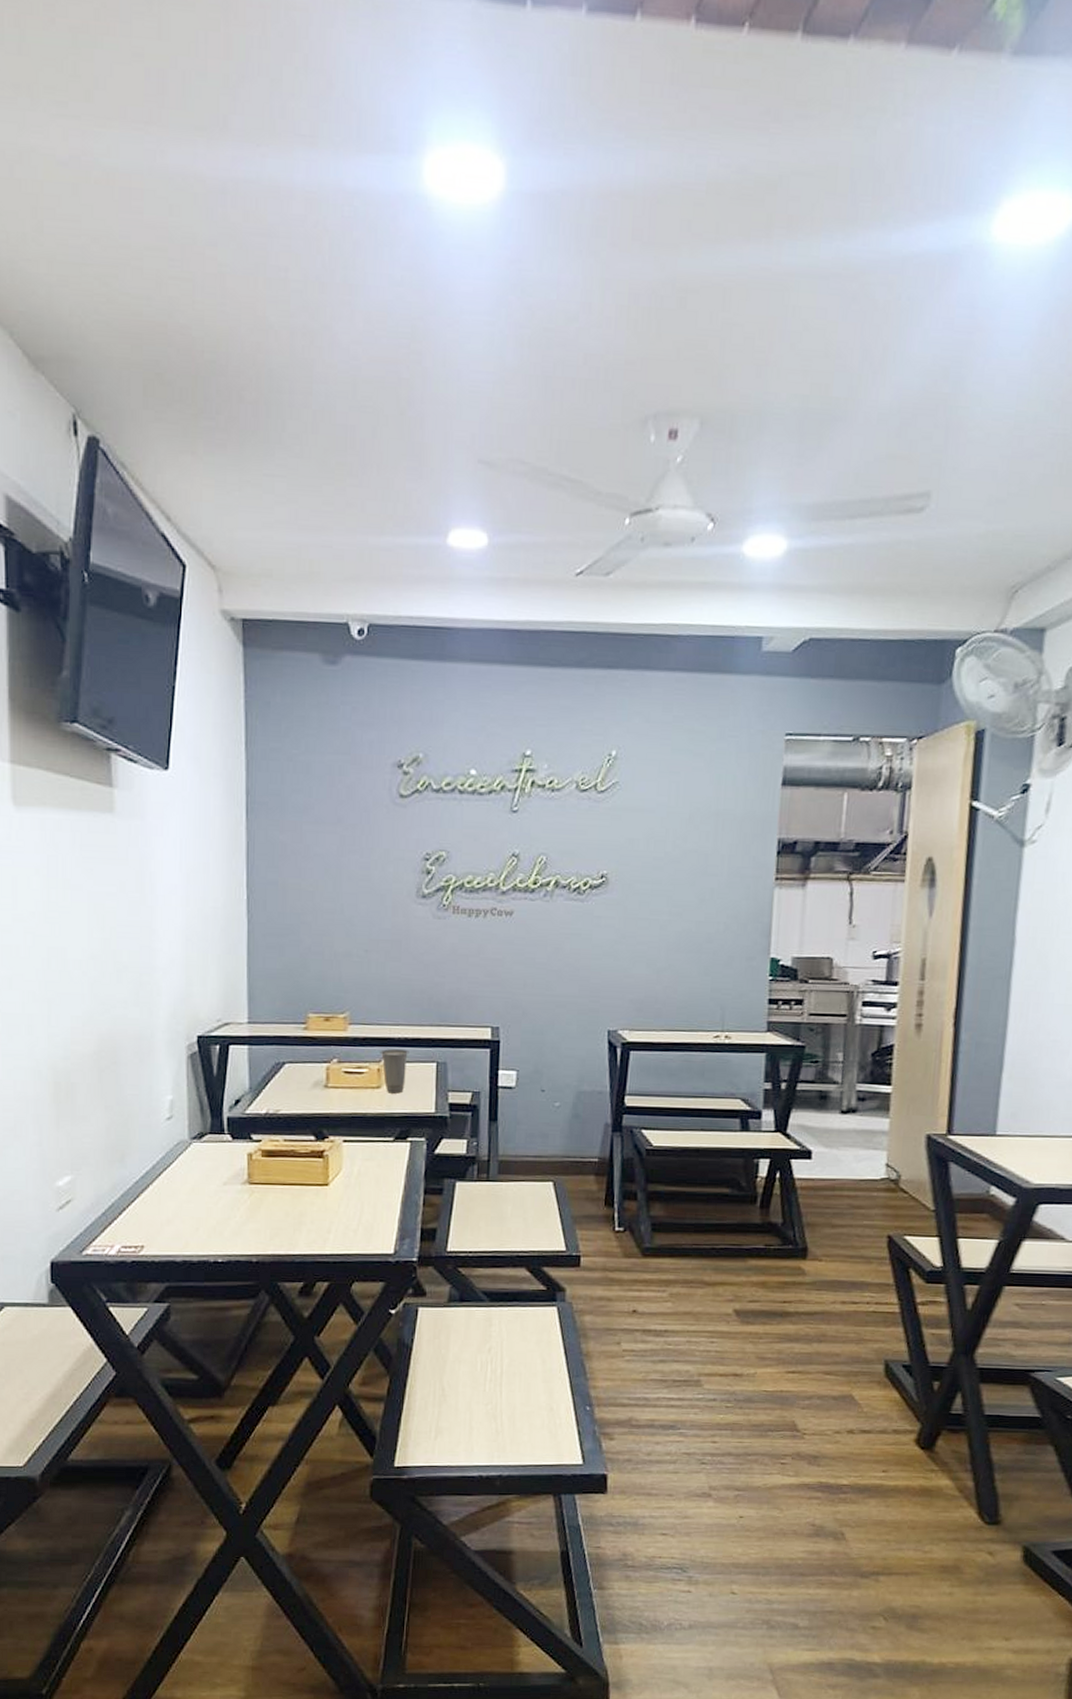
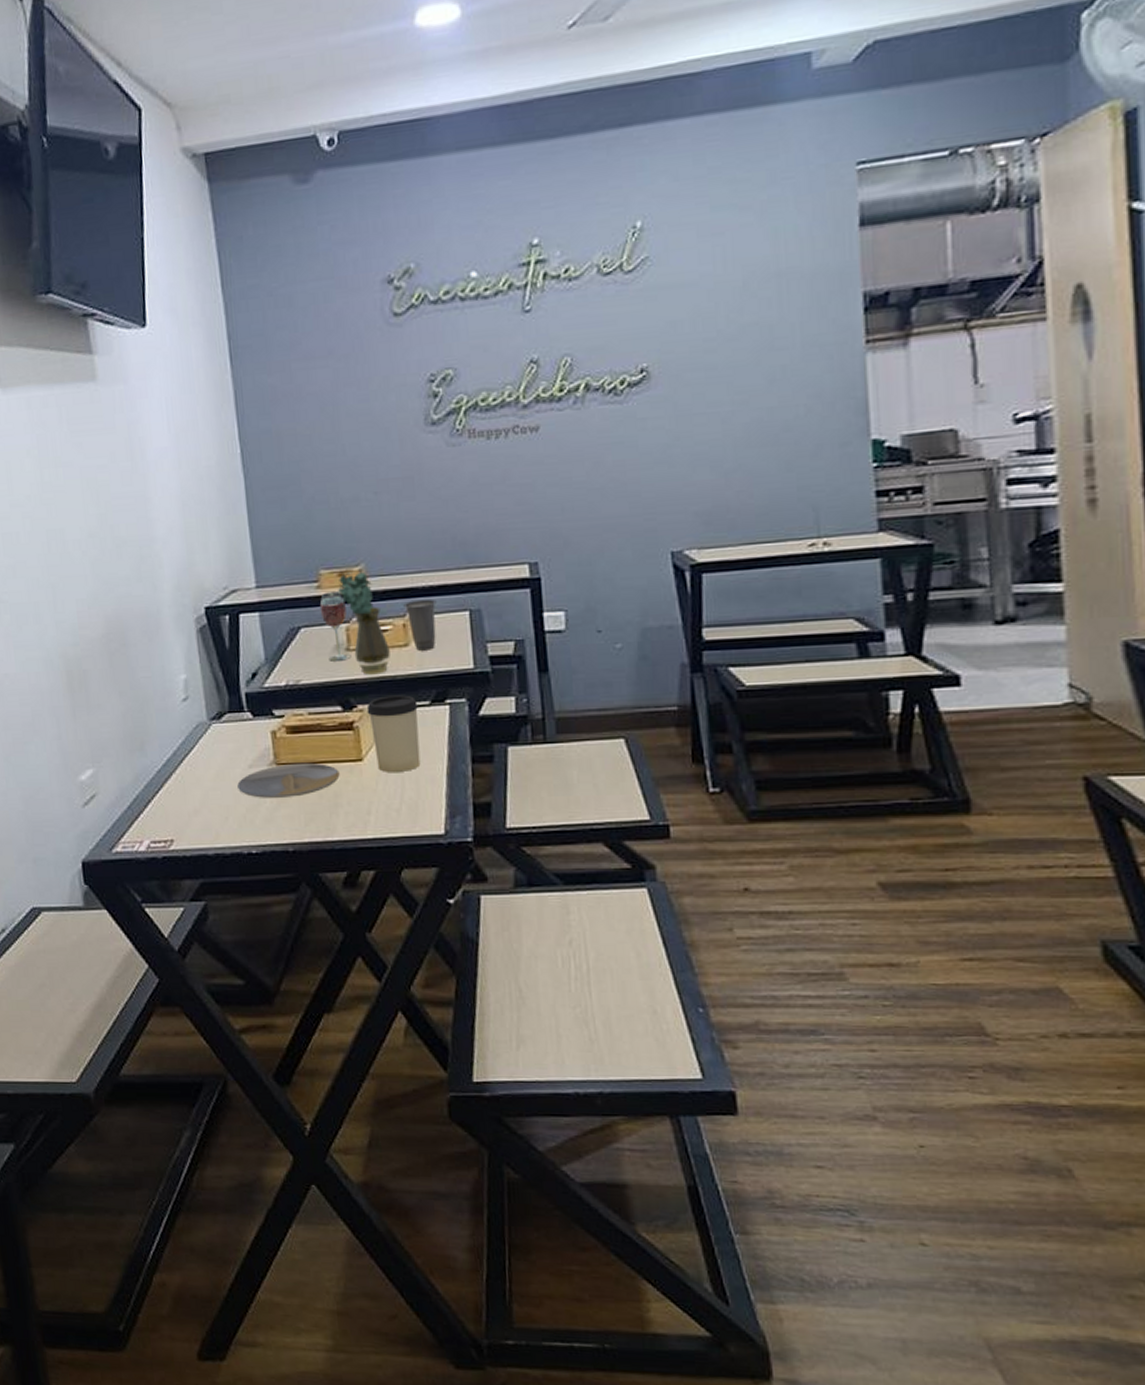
plate: none [211,1183,307,1215] -> present [237,762,340,799]
wineglass: none [304,1034,329,1096] -> present [319,592,351,661]
vase: none [323,1015,364,1111] -> present [338,568,391,675]
cup: none [337,1130,383,1197] -> present [366,695,421,772]

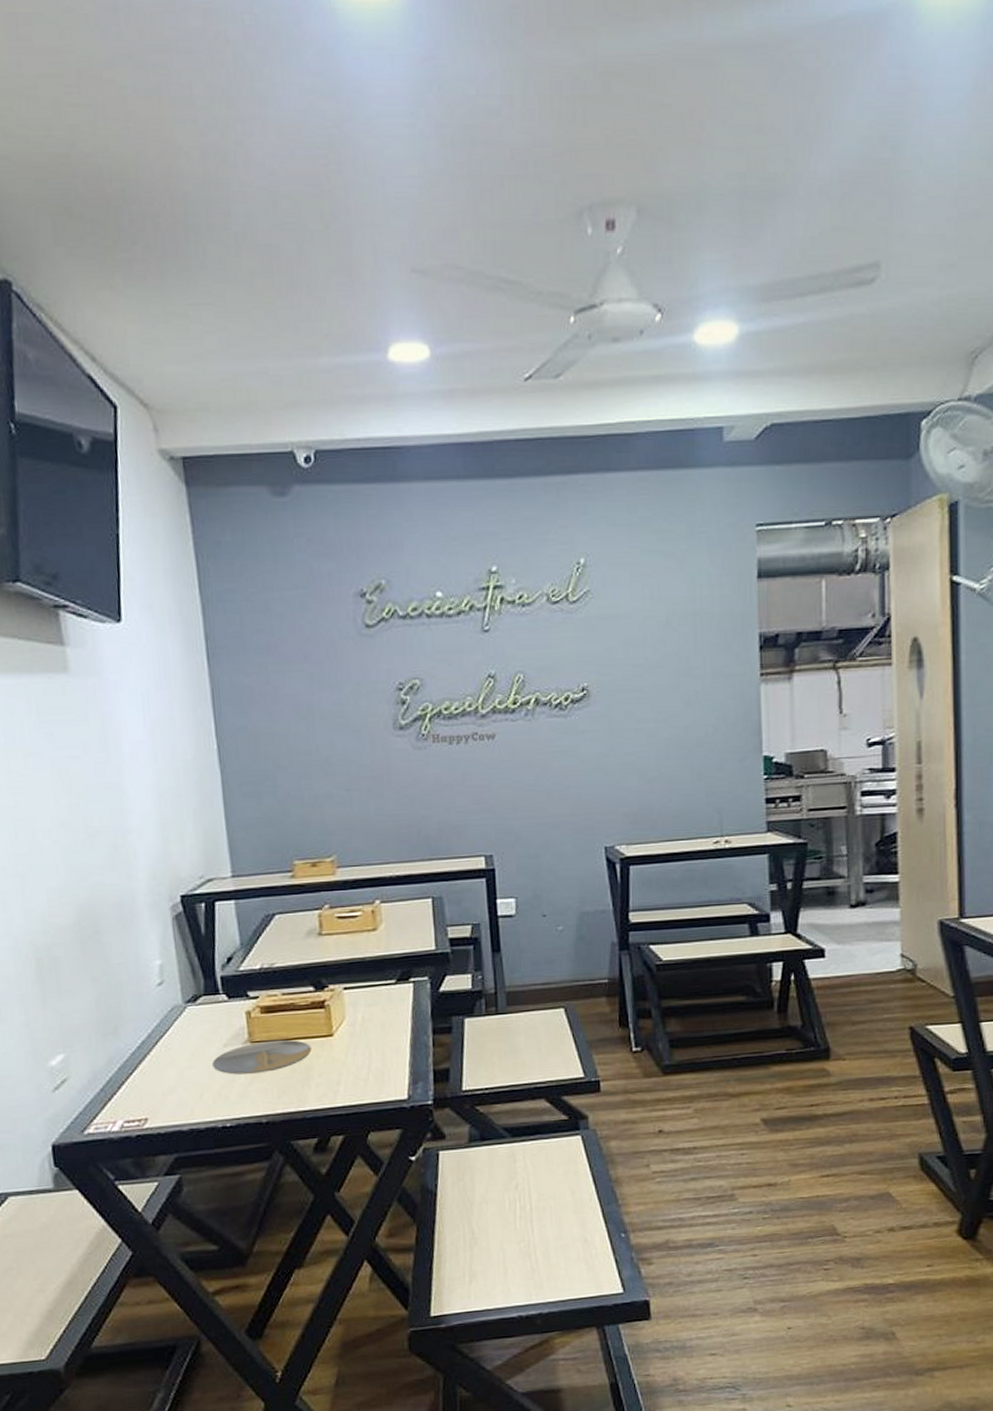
wineglass: present [319,592,351,661] -> none [293,881,323,945]
vase: present [338,568,391,675] -> none [311,859,360,958]
cup: present [366,695,421,772] -> none [337,975,387,1046]
cup: present [403,599,437,651] -> none [372,887,403,935]

